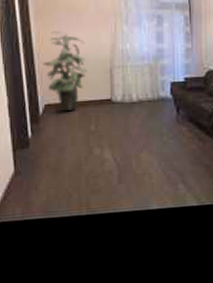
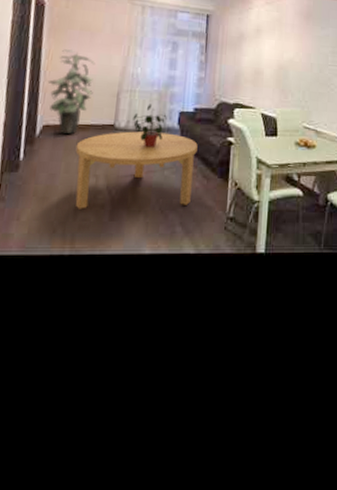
coffee table: none [78,103,191,176] -> present [75,131,198,209]
potted plant: none [127,77,160,117] -> present [132,104,167,147]

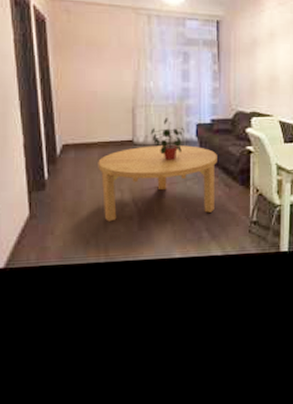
indoor plant: present [47,48,95,134] -> none [60,65,108,152]

